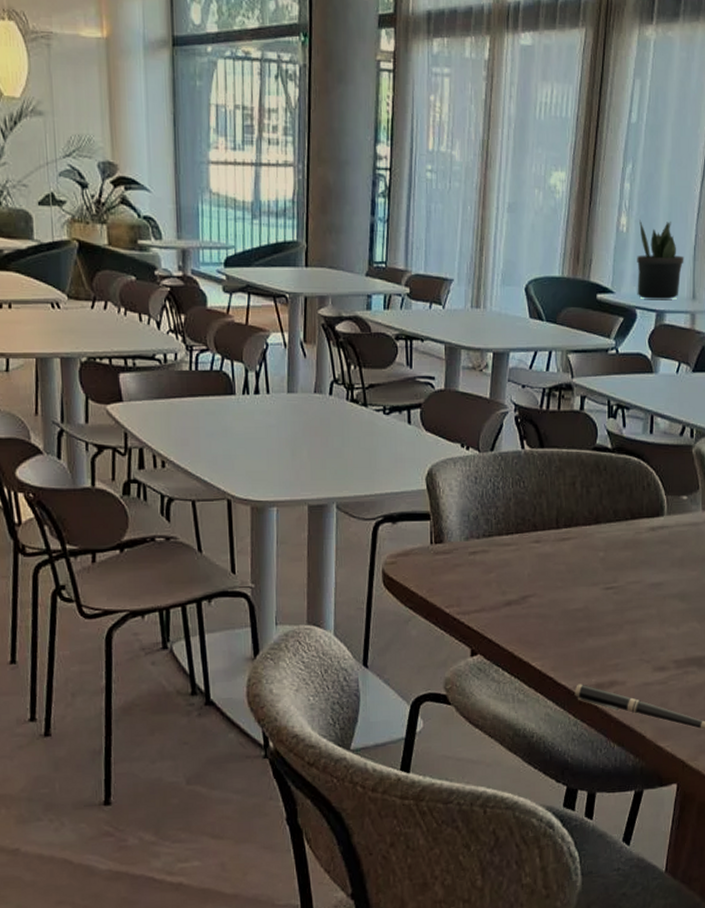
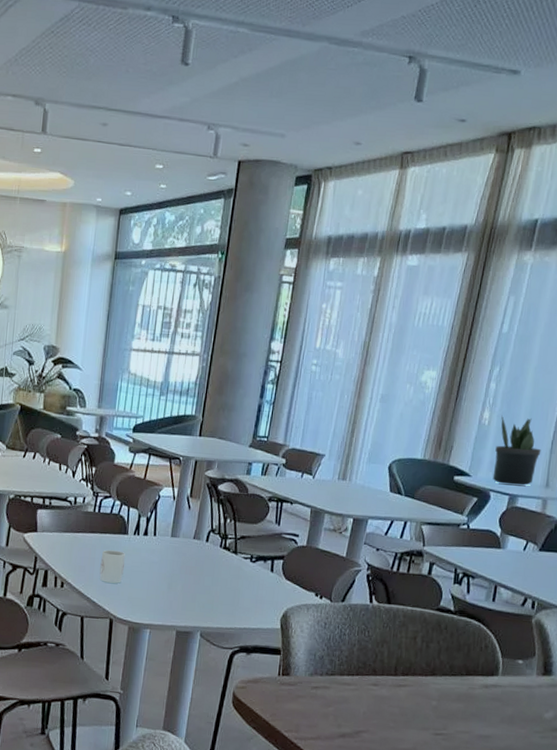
mug: none [206,415,237,457] -> present [99,549,126,584]

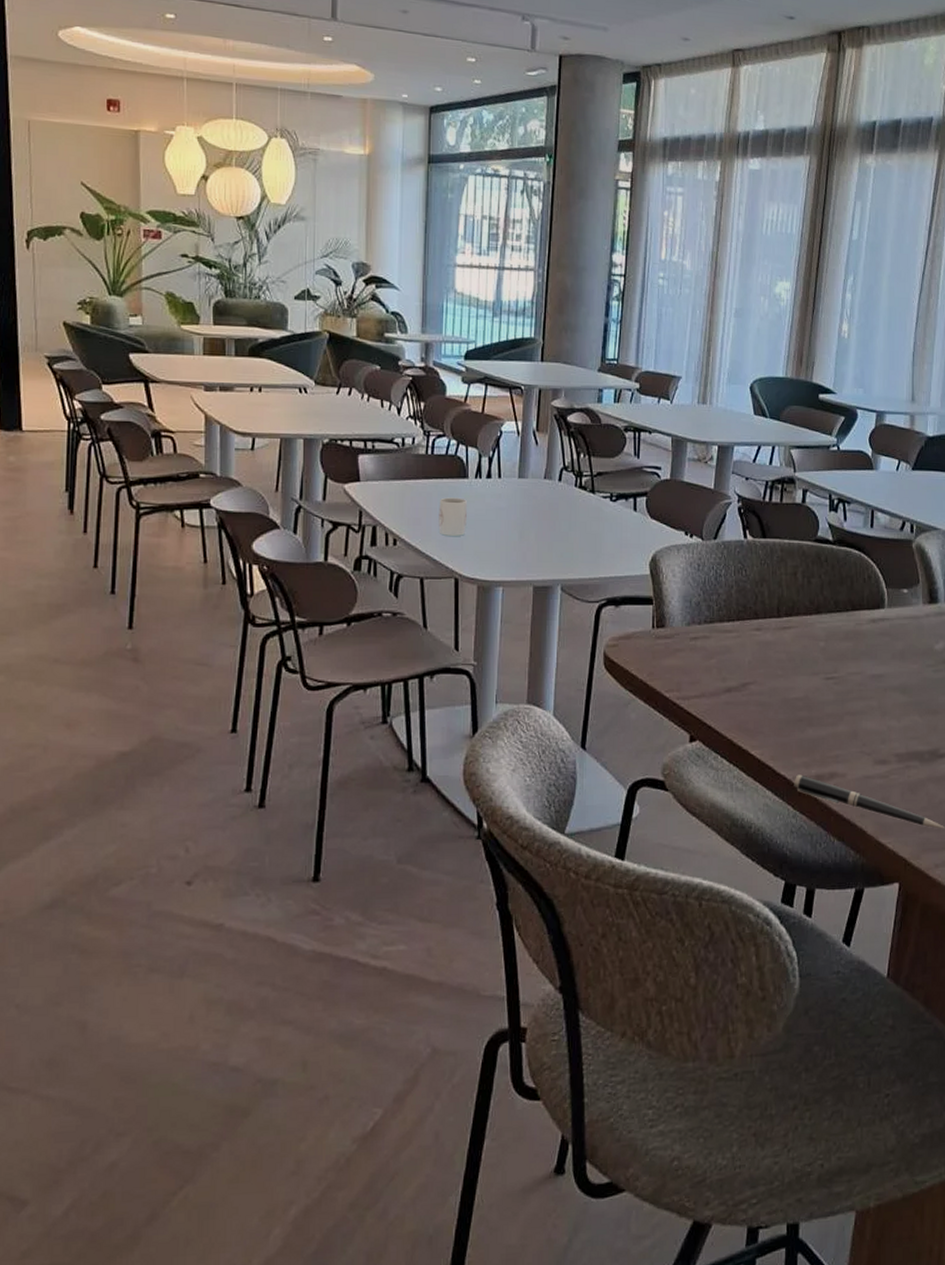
planter: present [492,415,541,486] -> none [858,327,904,402]

